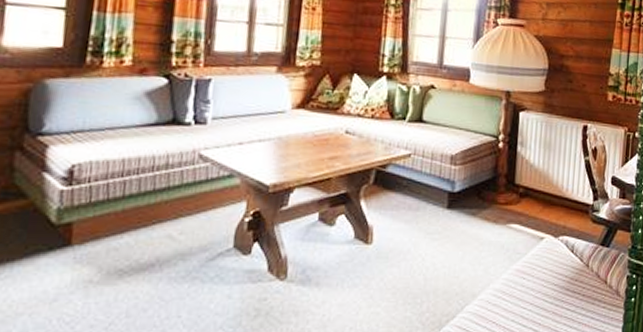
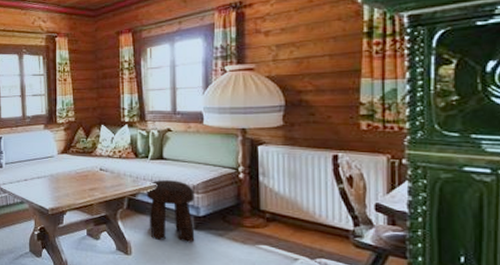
stool: none [397,148,452,225] -> present [146,180,195,243]

